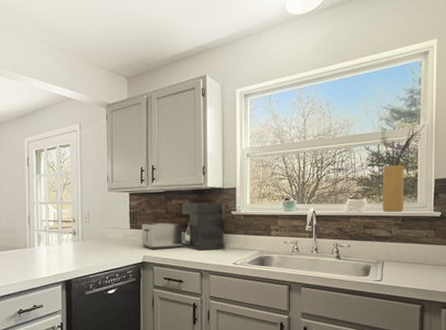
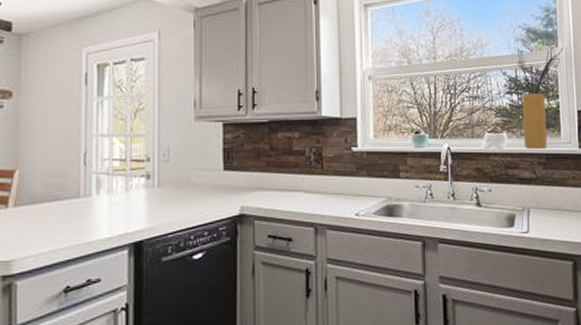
toaster: present [141,222,183,250] -> none [238,162,292,199]
coffee maker: present [181,203,226,251] -> none [290,136,346,198]

